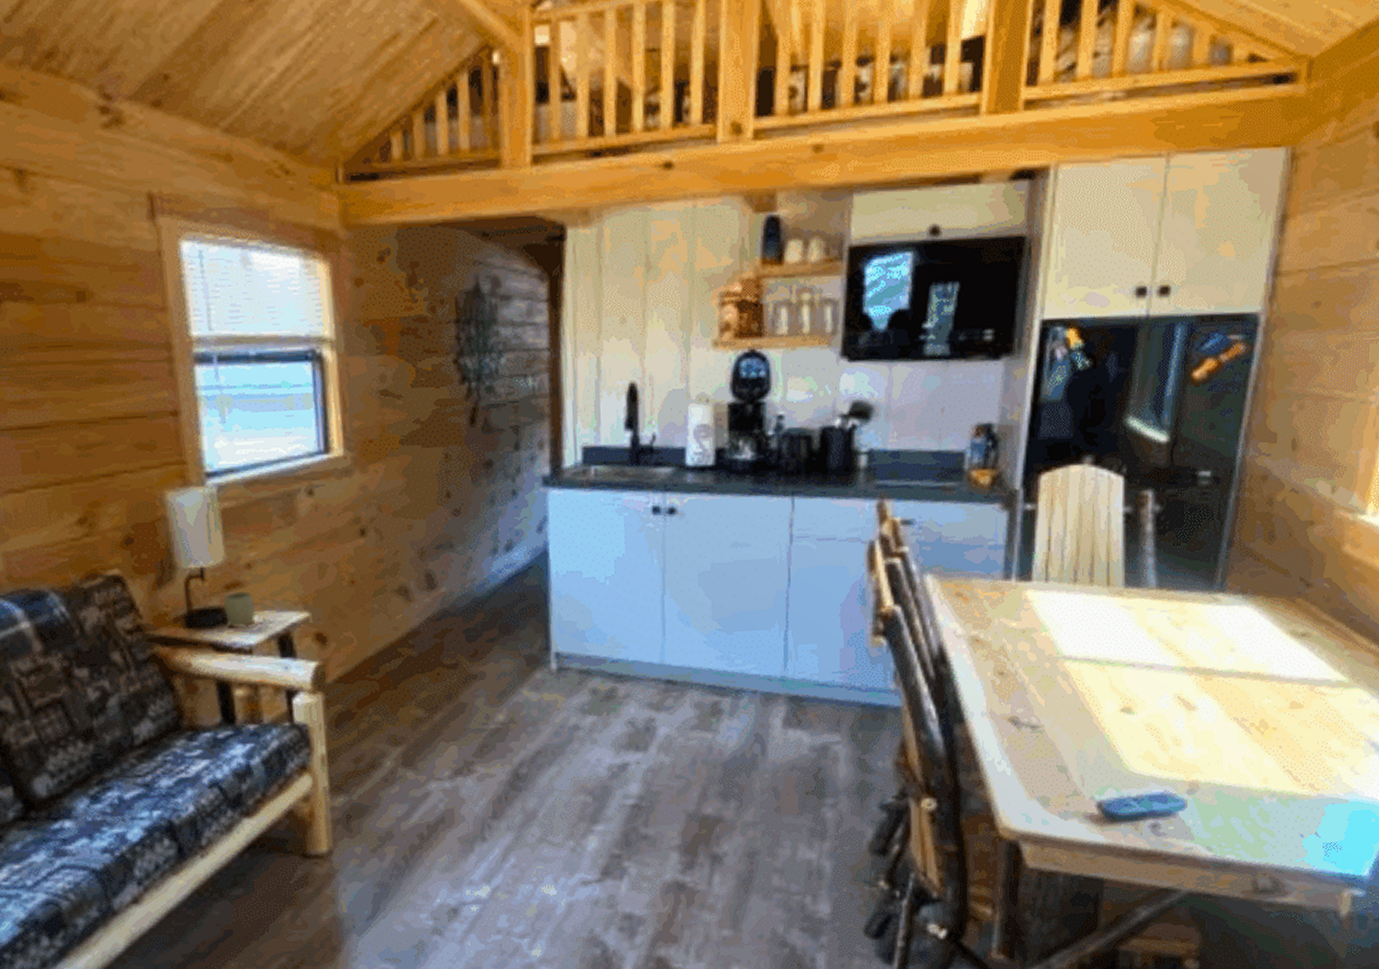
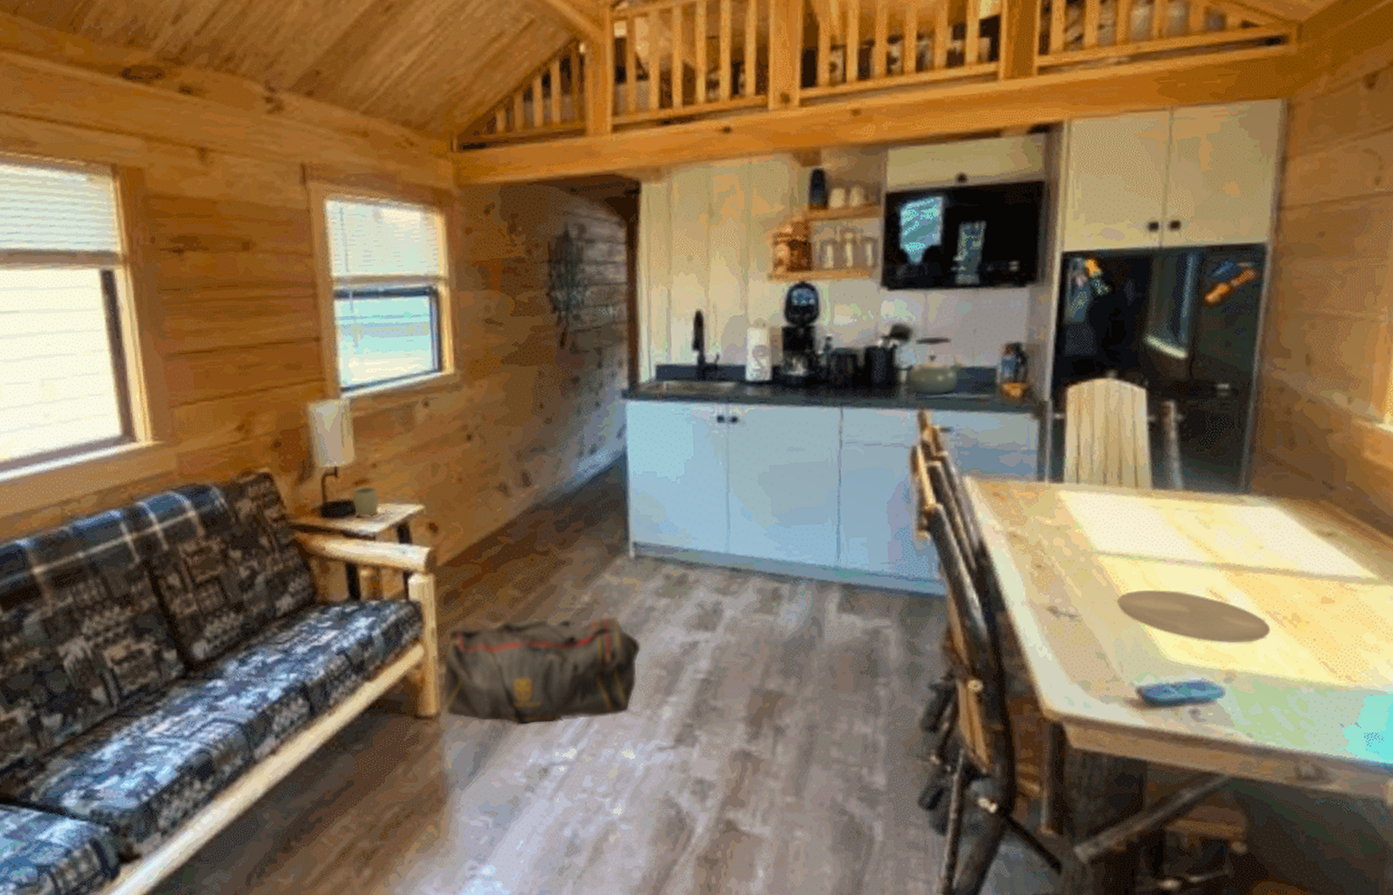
duffel bag: none [335,736,564,861] -> present [443,615,641,725]
kettle: none [863,415,932,484] -> present [904,336,967,396]
plate: none [1081,697,1237,753] -> present [1116,590,1270,644]

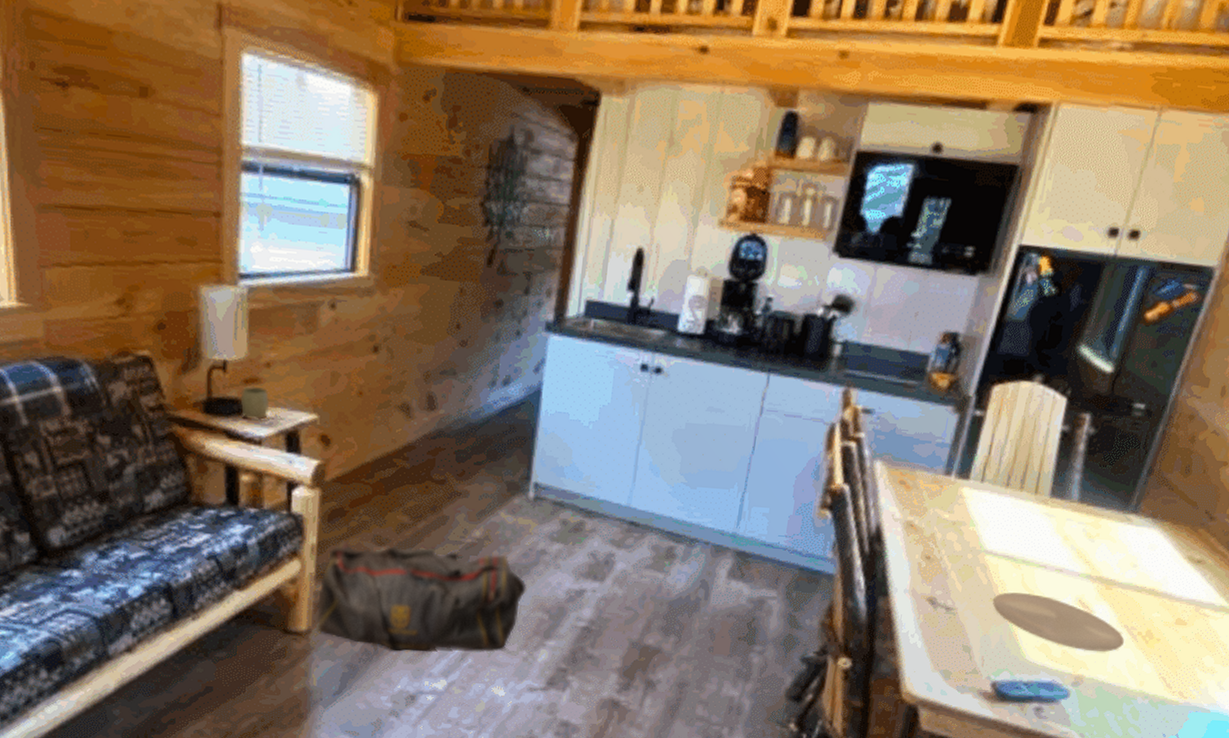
kettle: present [904,336,967,396] -> none [836,312,902,376]

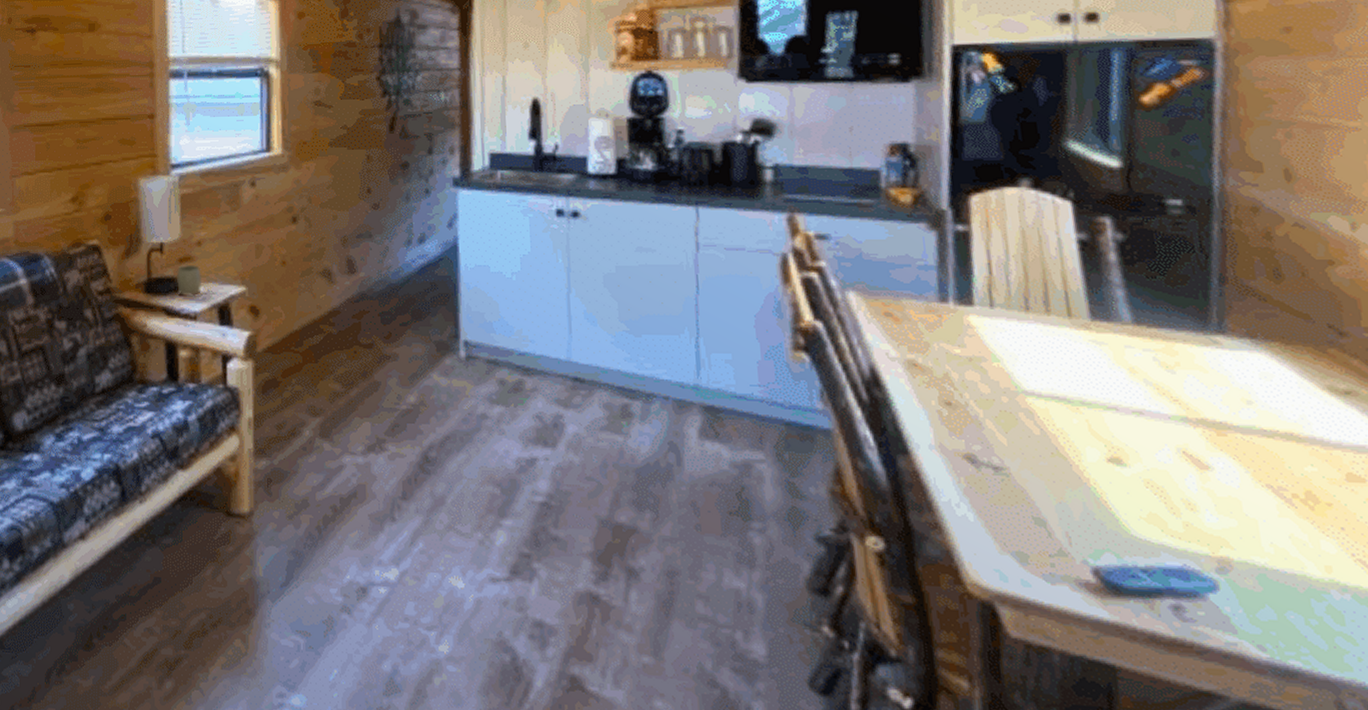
duffel bag: present [317,541,527,653] -> none [258,413,472,537]
plate: present [992,592,1124,652] -> none [1055,444,1276,524]

